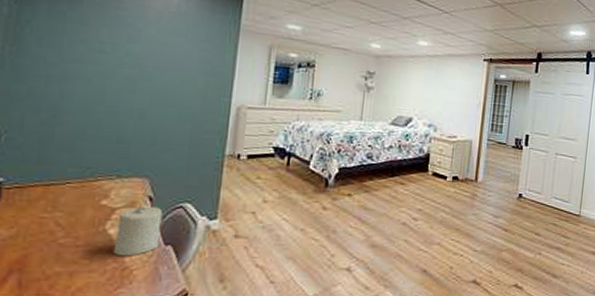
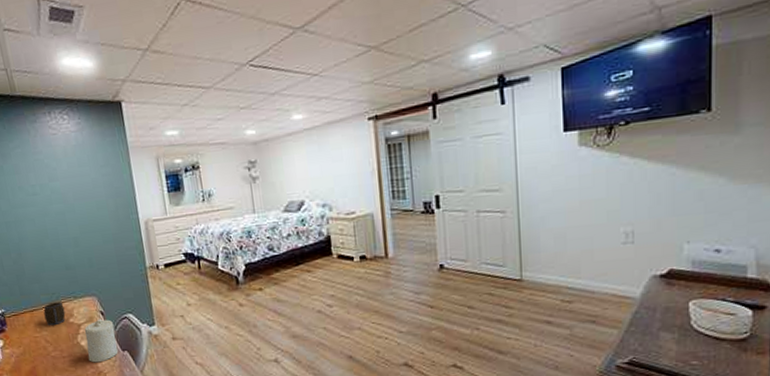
mug: none [64,178,99,207] -> present [43,302,66,326]

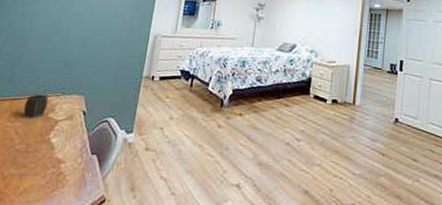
candle: present [84,319,119,363] -> none [53,118,92,163]

